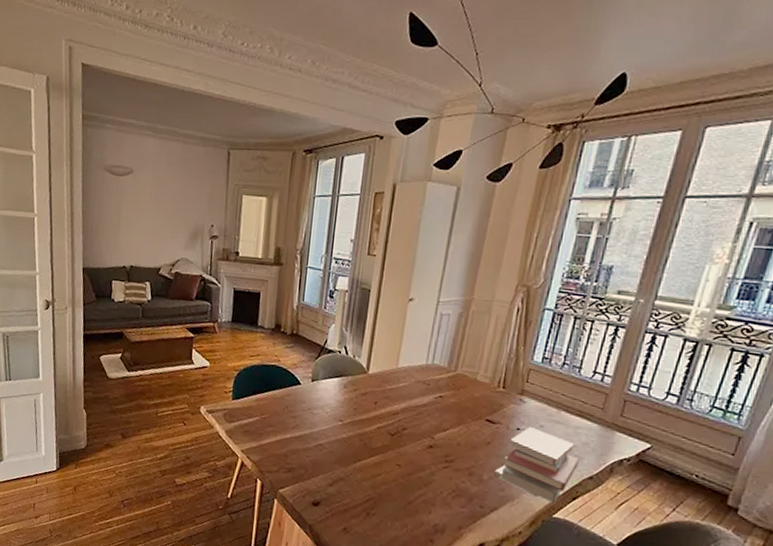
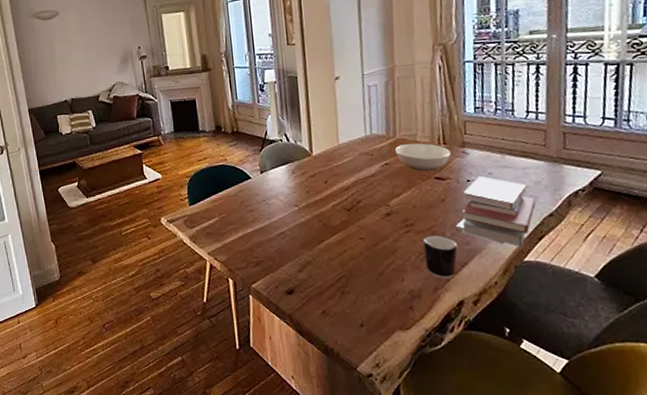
bowl: none [452,380,508,413] -> present [394,142,451,172]
mug: none [456,474,492,520] -> present [423,234,458,279]

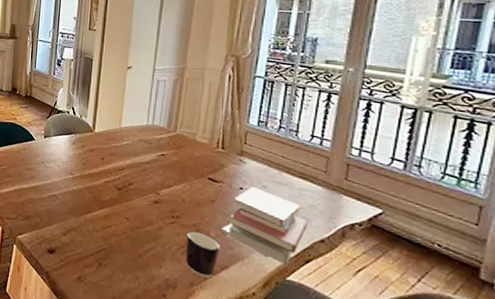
bowl: present [394,142,451,172] -> none [173,140,228,172]

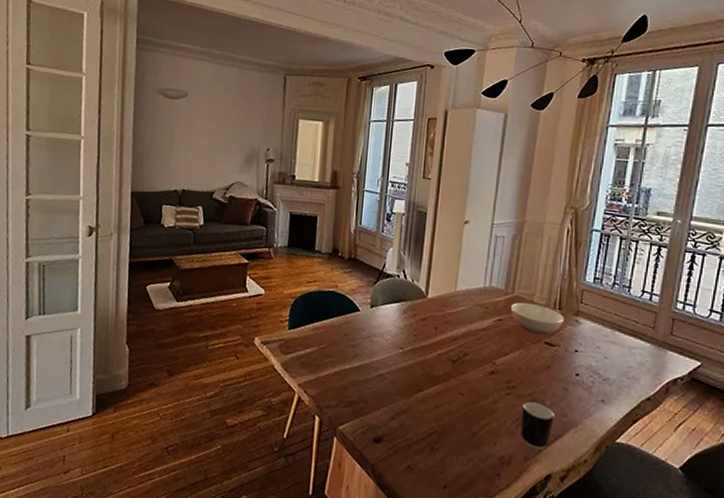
bowl: none [173,140,228,172] -> present [510,302,564,336]
books: present [220,187,307,266] -> none [555,349,636,429]

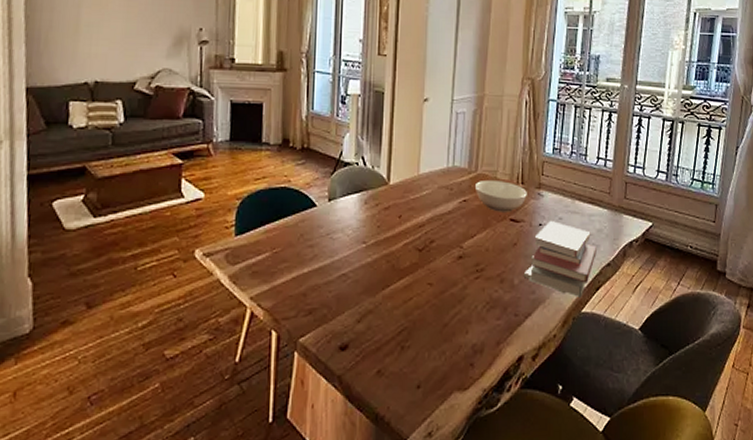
mug: present [521,401,554,450] -> none [492,282,523,331]
books: none [555,349,636,429] -> present [523,221,597,299]

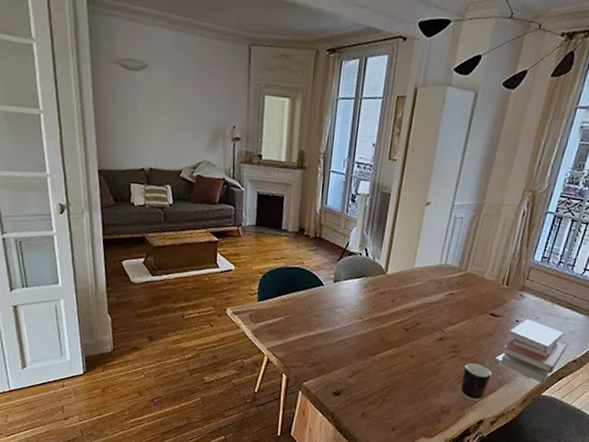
bowl: present [474,179,527,212] -> none [462,278,510,308]
mug: none [492,282,523,331] -> present [461,362,492,401]

